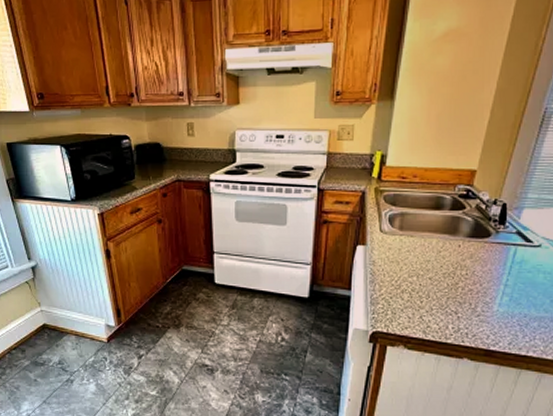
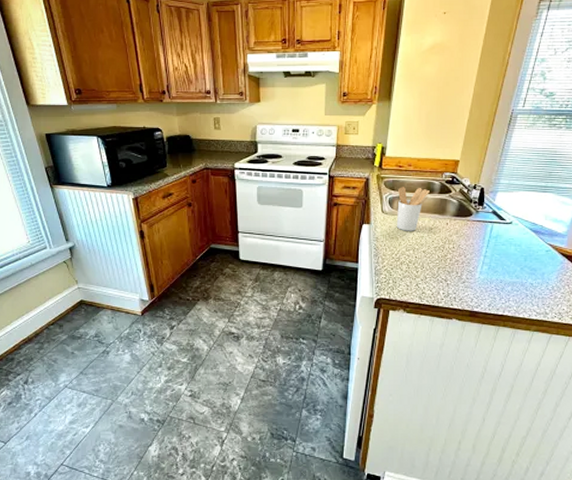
utensil holder: none [397,202,439,254] -> present [396,187,430,231]

